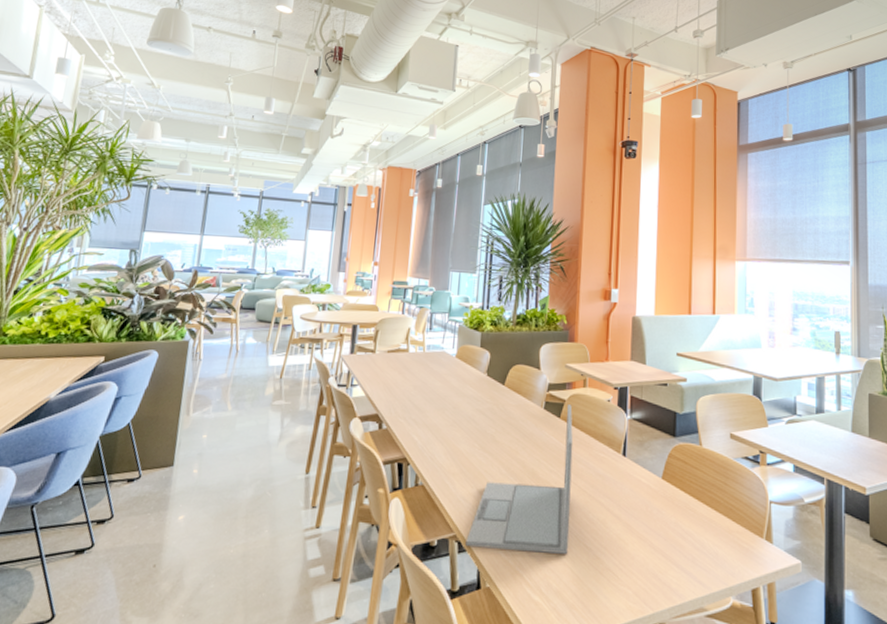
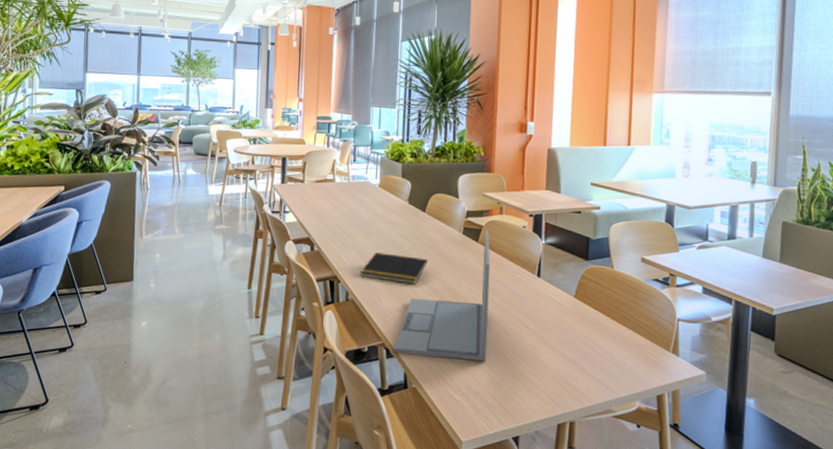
notepad: none [431,430,506,467] -> present [359,252,428,285]

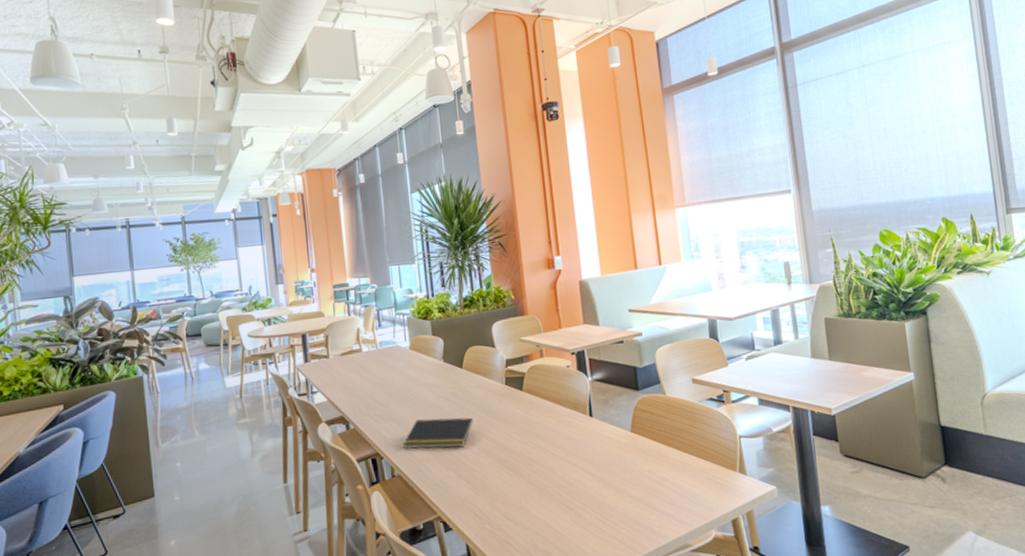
laptop: present [393,230,491,361] -> none [450,376,551,525]

